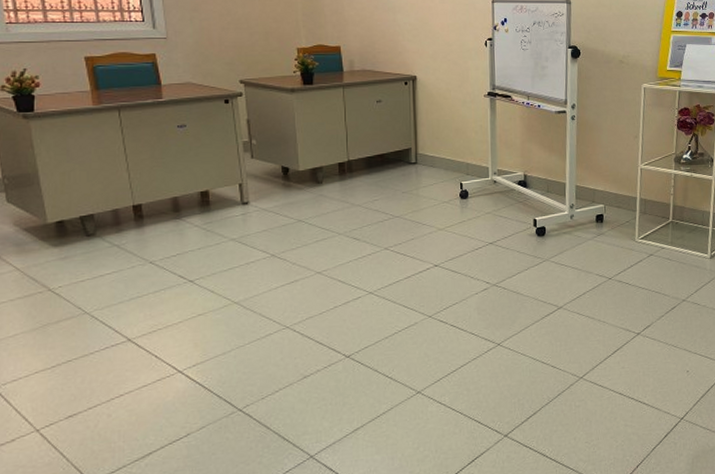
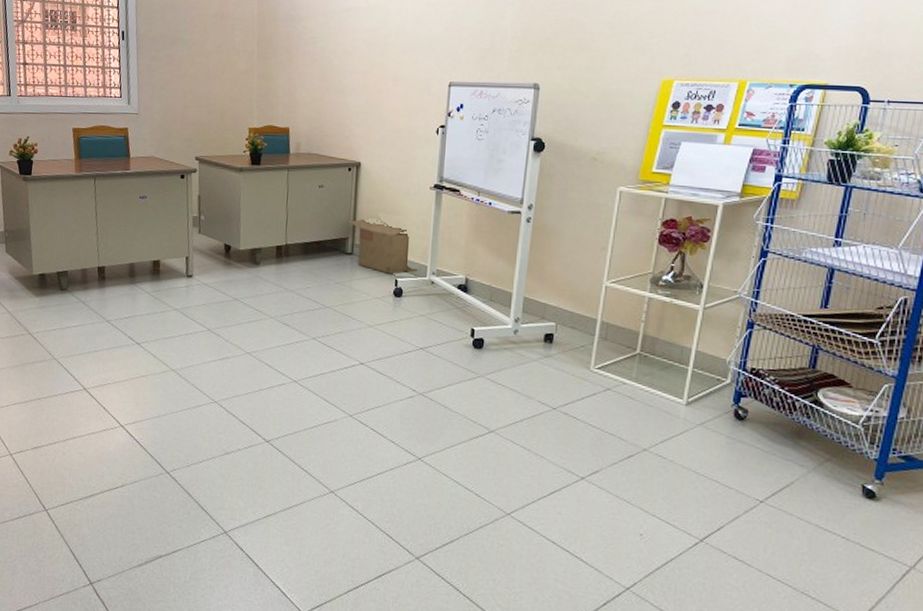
cardboard box: none [407,129,483,179] -> present [346,219,421,275]

